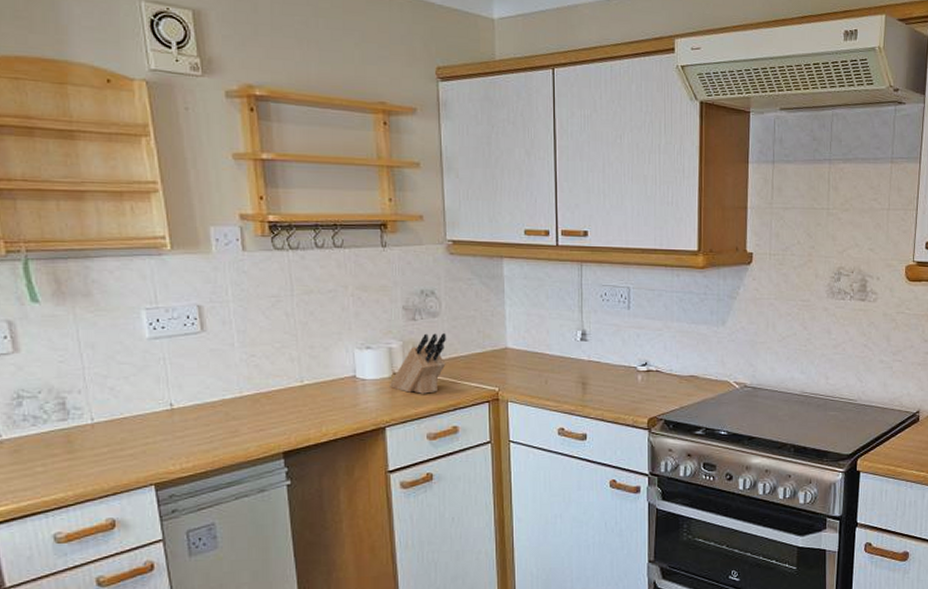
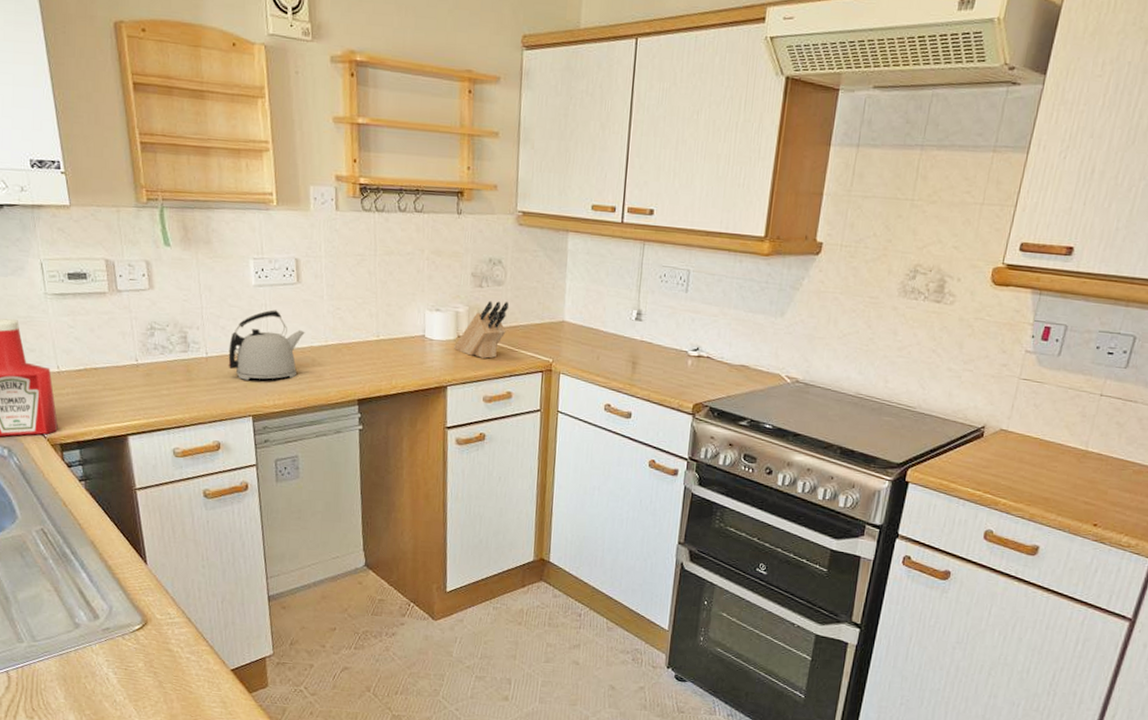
kettle: none [120,363,214,445] -> present [228,310,305,380]

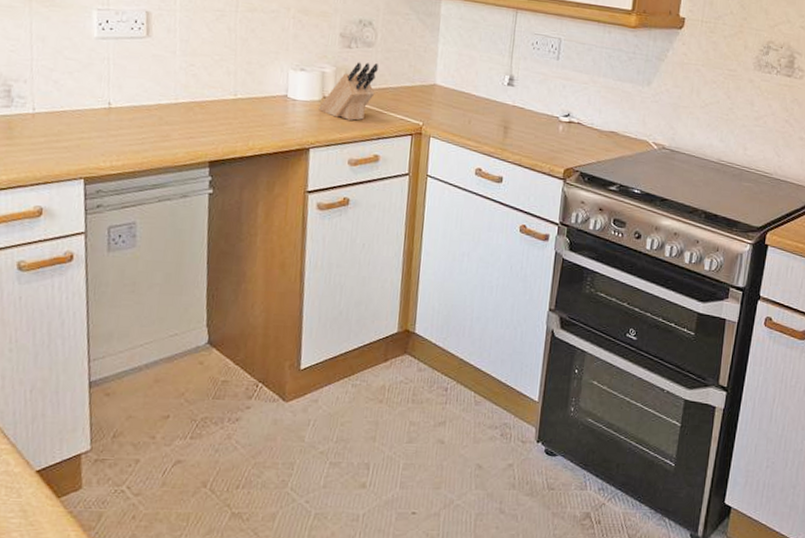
kettle: present [228,310,305,380] -> none [58,64,153,139]

